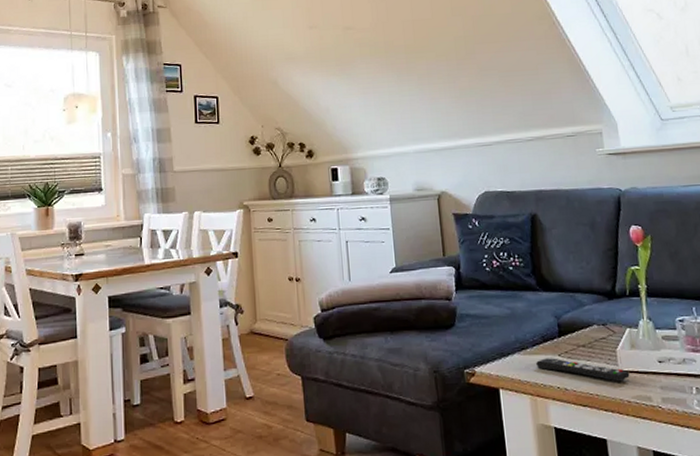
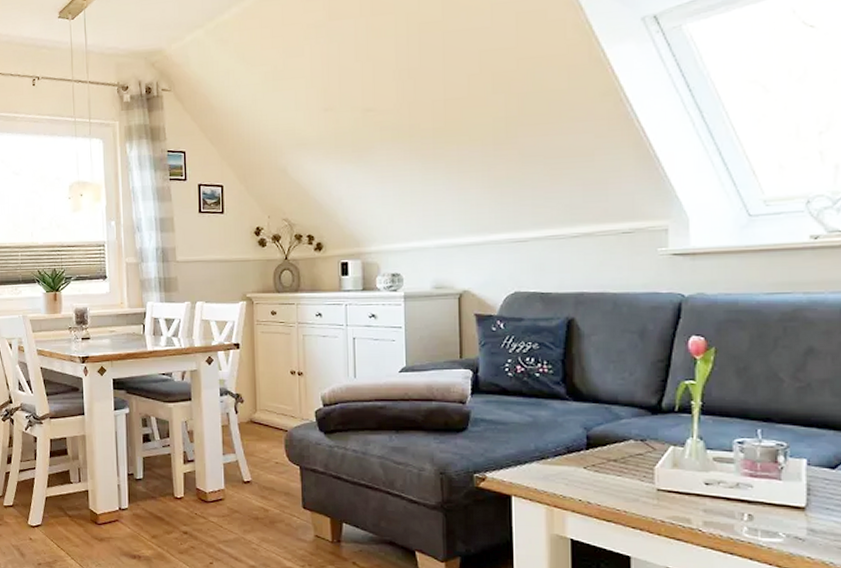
remote control: present [536,358,630,381] -> none [557,470,667,499]

